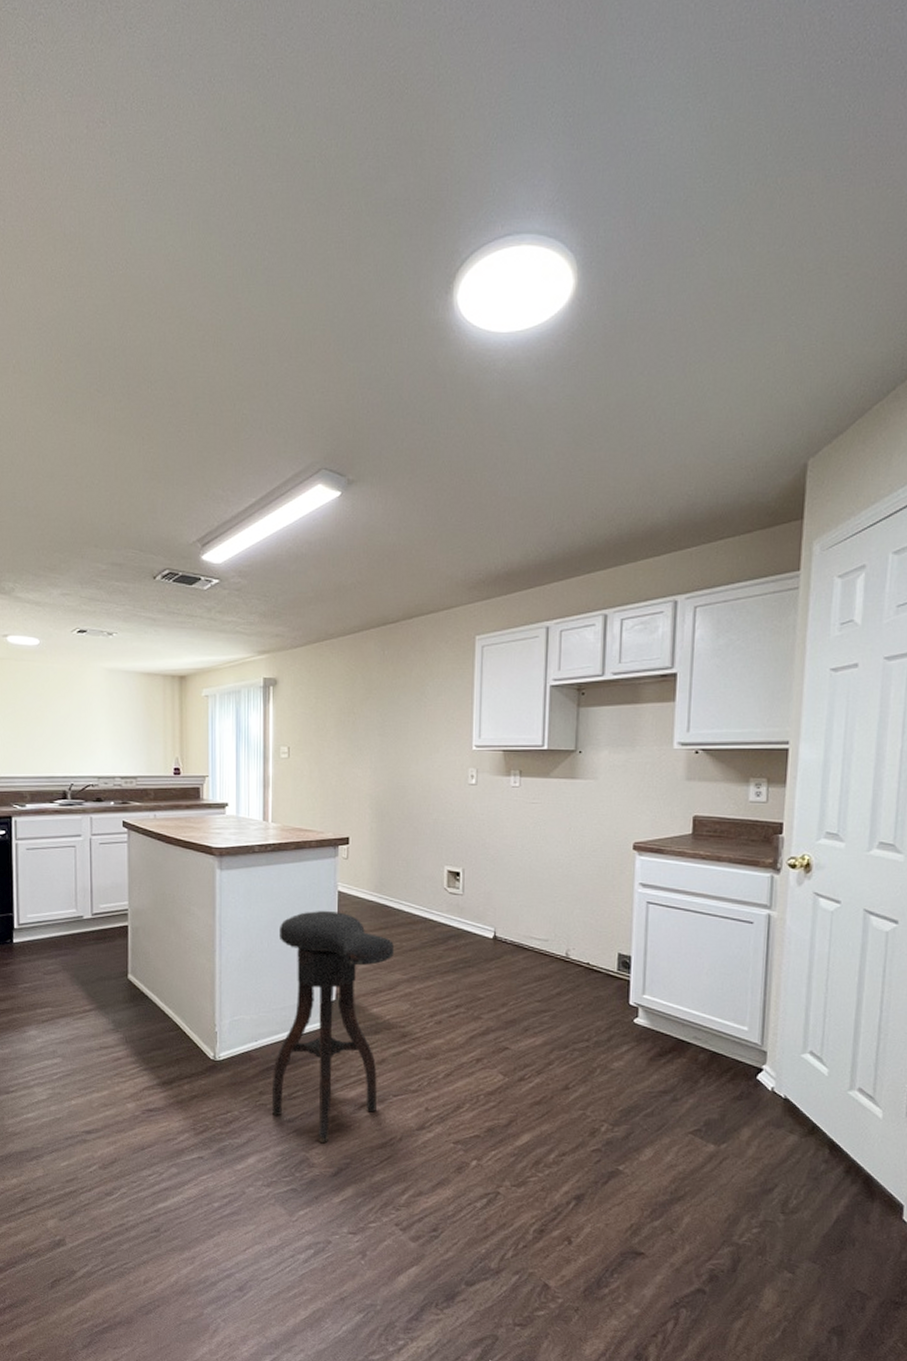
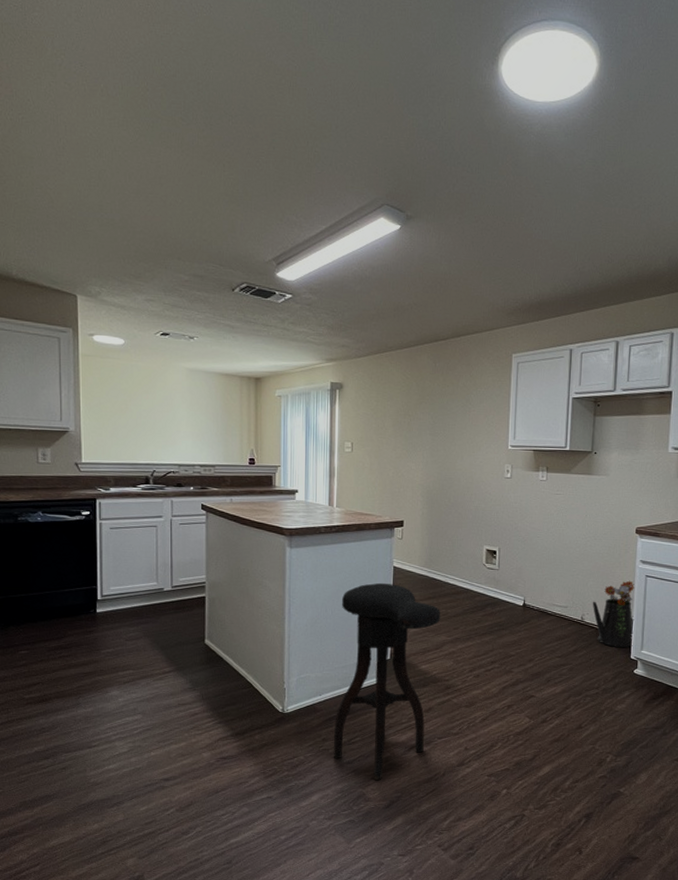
watering can: none [579,908,633,991] -> present [592,580,635,647]

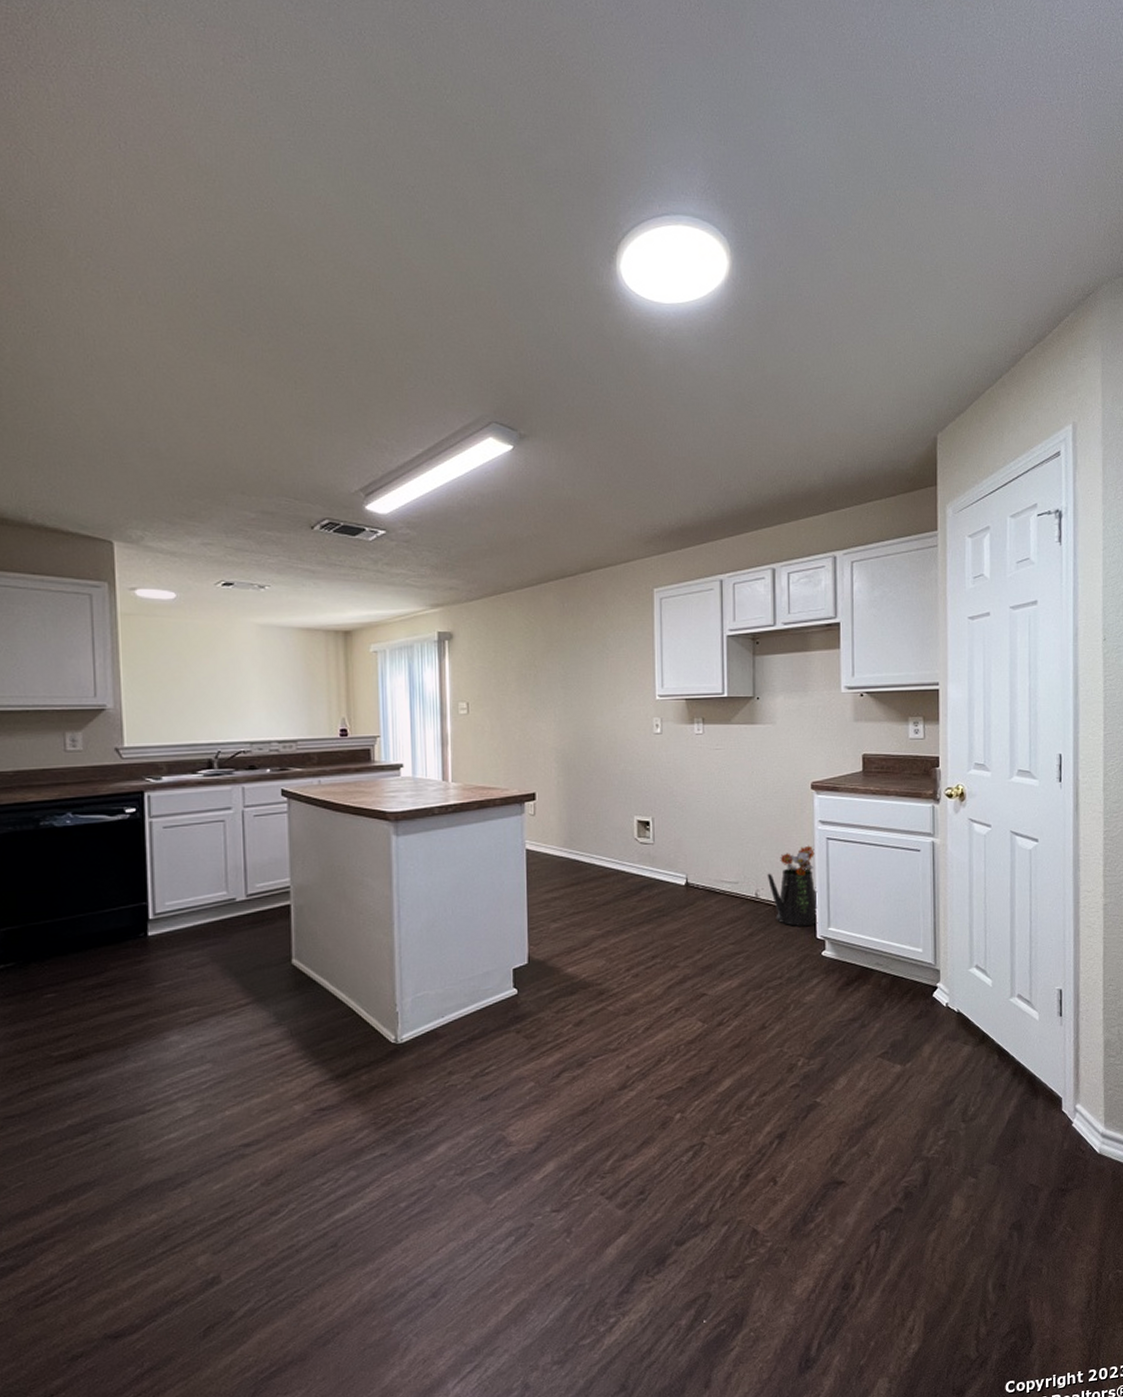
stool: present [333,582,441,780] -> none [462,870,588,1118]

